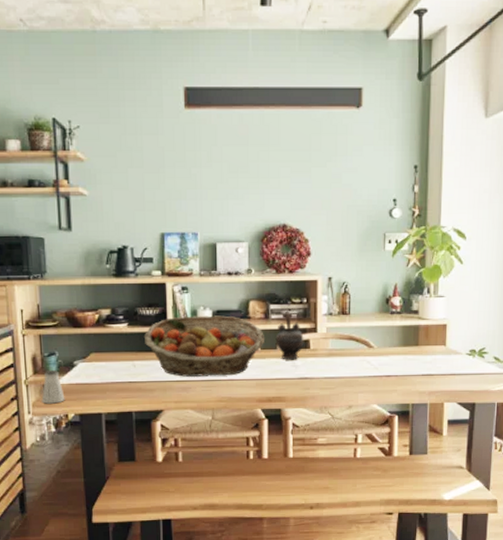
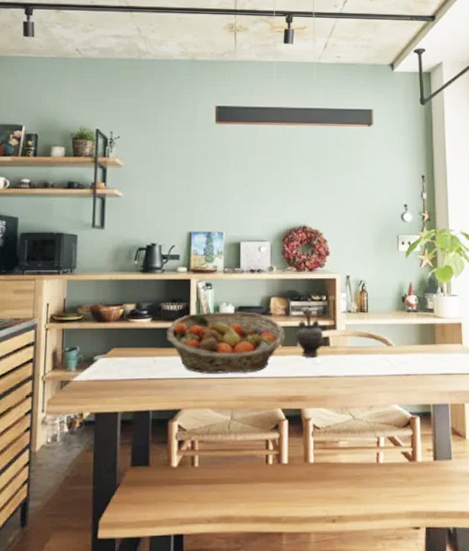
saltshaker: present [41,369,65,404] -> none [57,365,82,402]

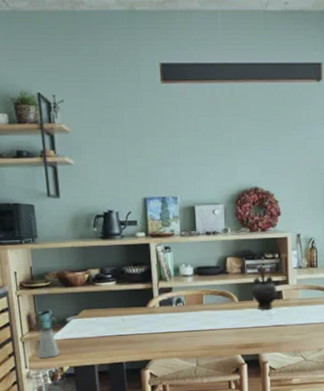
saltshaker: none [57,365,82,402] -> present [37,326,60,359]
fruit basket: present [167,312,285,374] -> none [132,271,242,329]

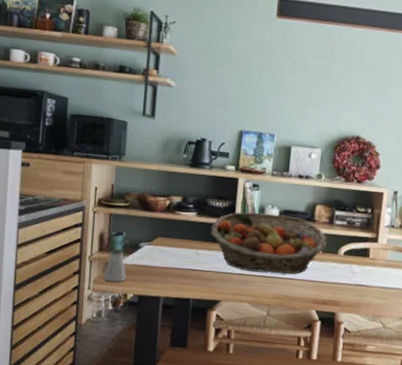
fruit basket: none [132,271,242,329] -> present [211,212,327,274]
teapot: present [251,265,277,310] -> none [337,218,365,267]

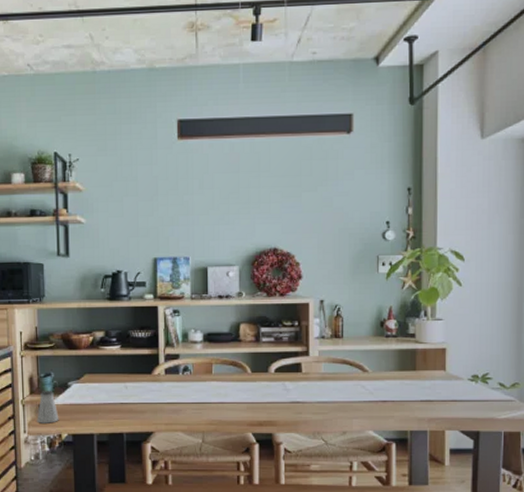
fruit basket: present [211,212,327,274] -> none [137,338,255,399]

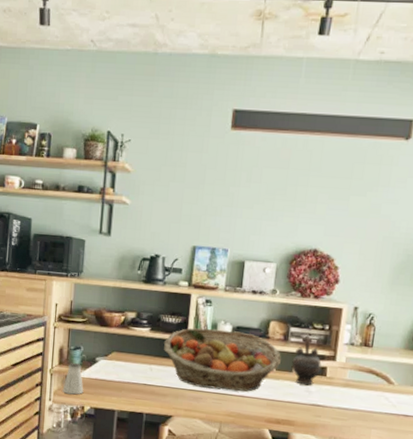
fruit basket: none [137,338,255,399] -> present [164,327,281,392]
teapot: none [266,334,296,384] -> present [291,335,322,386]

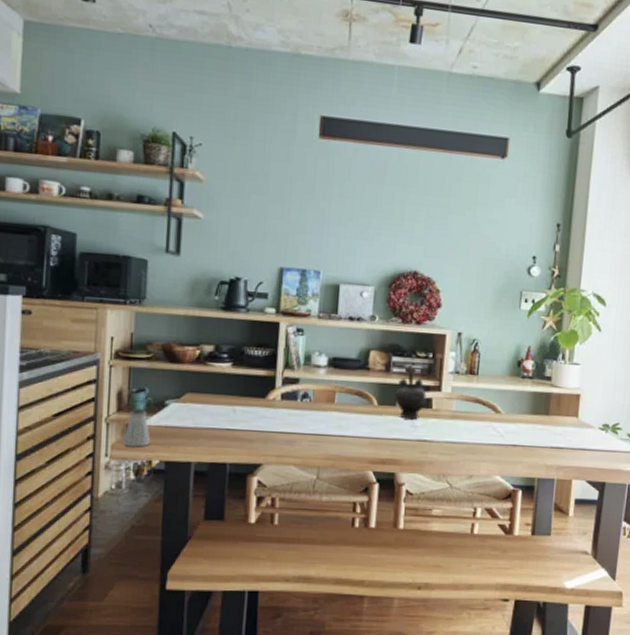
fruit basket: present [164,327,281,392] -> none [249,361,383,431]

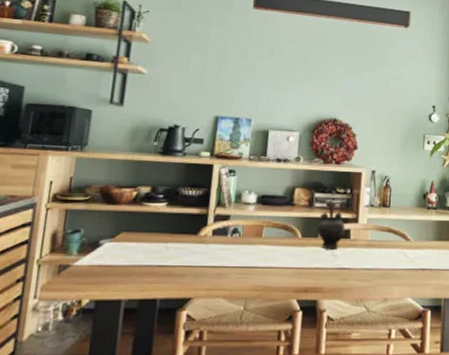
saltshaker: present [122,407,151,447] -> none [52,248,82,287]

